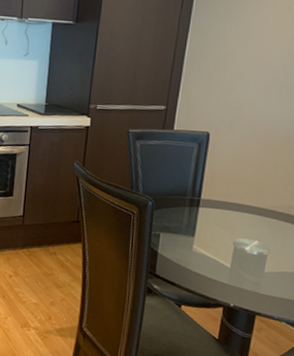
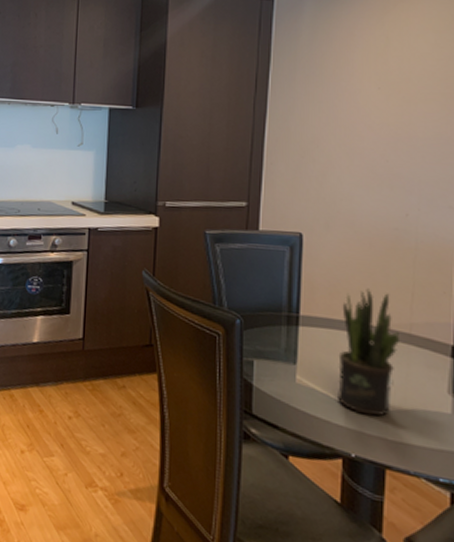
potted plant: none [224,178,280,277] -> present [338,288,401,417]

